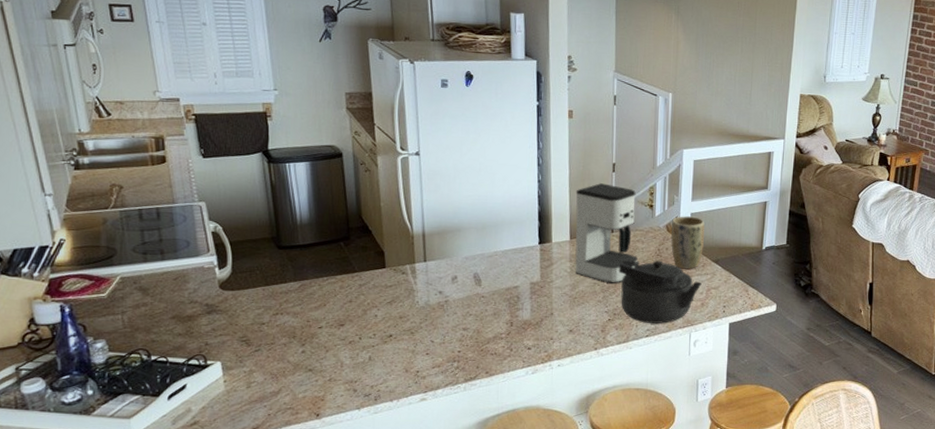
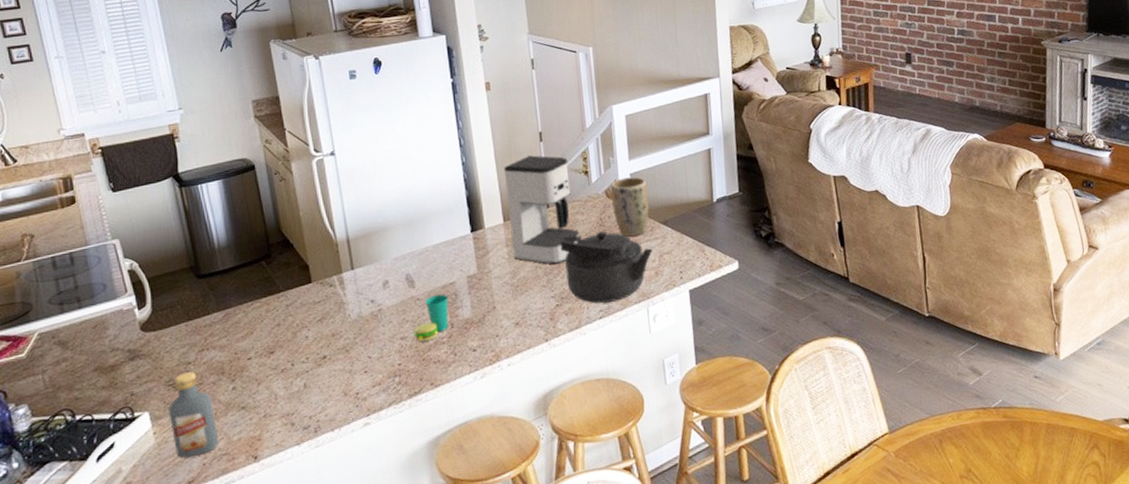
vodka: none [239,332,285,406] -> present [168,372,219,457]
cup: none [475,295,511,334] -> present [413,294,449,342]

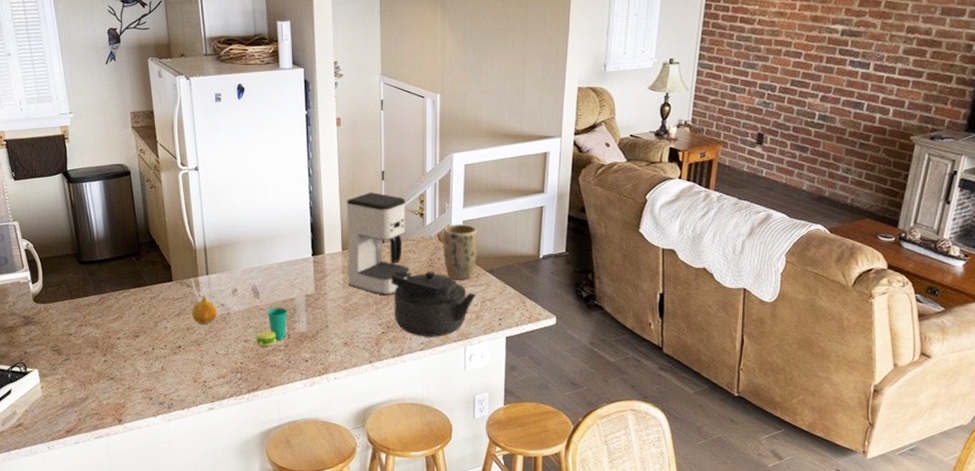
vodka: present [168,372,219,457] -> none [53,342,92,411]
fruit: none [336,293,368,327] -> present [191,295,218,324]

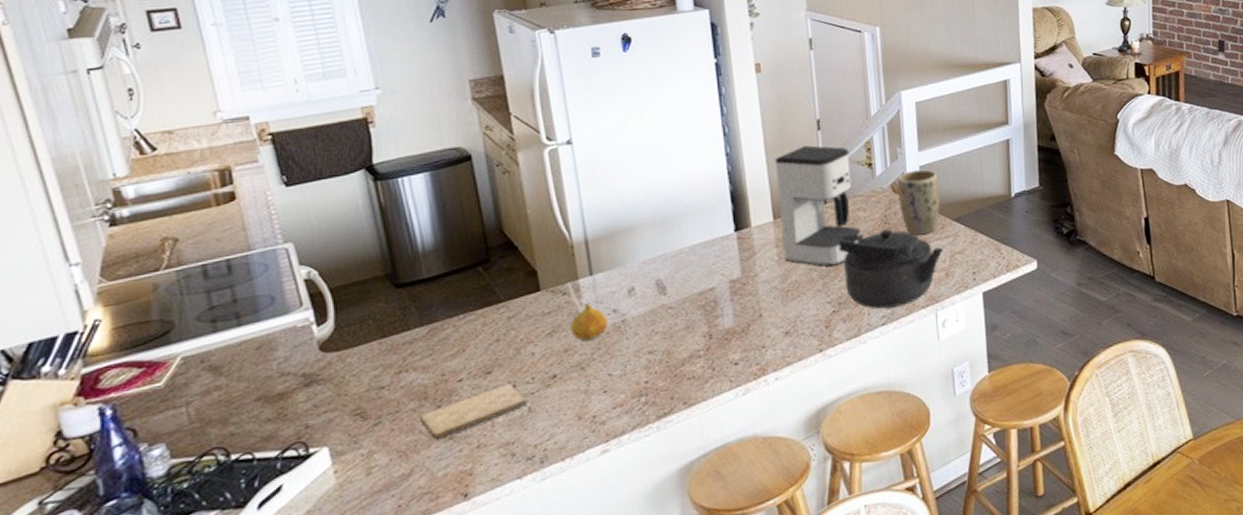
cutting board: none [93,347,161,377] -> present [420,384,527,439]
cup: present [255,307,288,346] -> none [664,301,707,356]

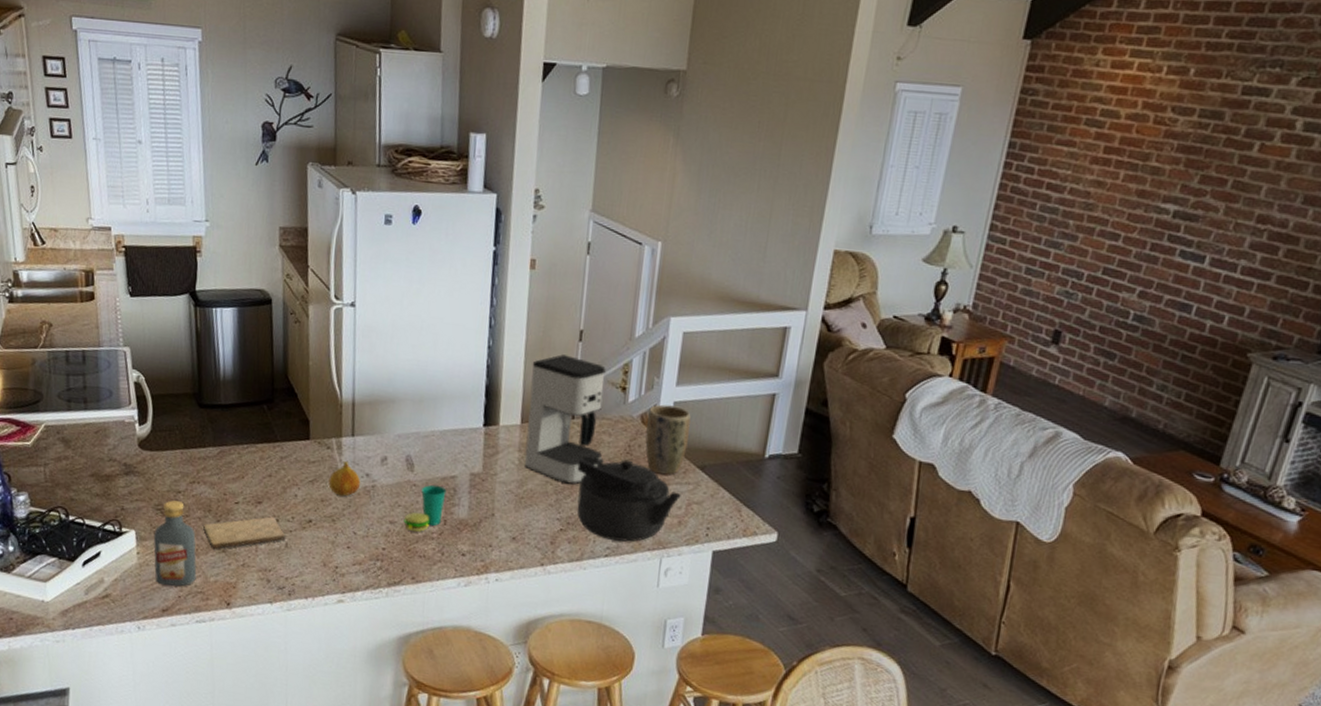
vodka: none [354,398,419,499] -> present [153,500,197,587]
cup: none [664,301,707,356] -> present [403,484,447,532]

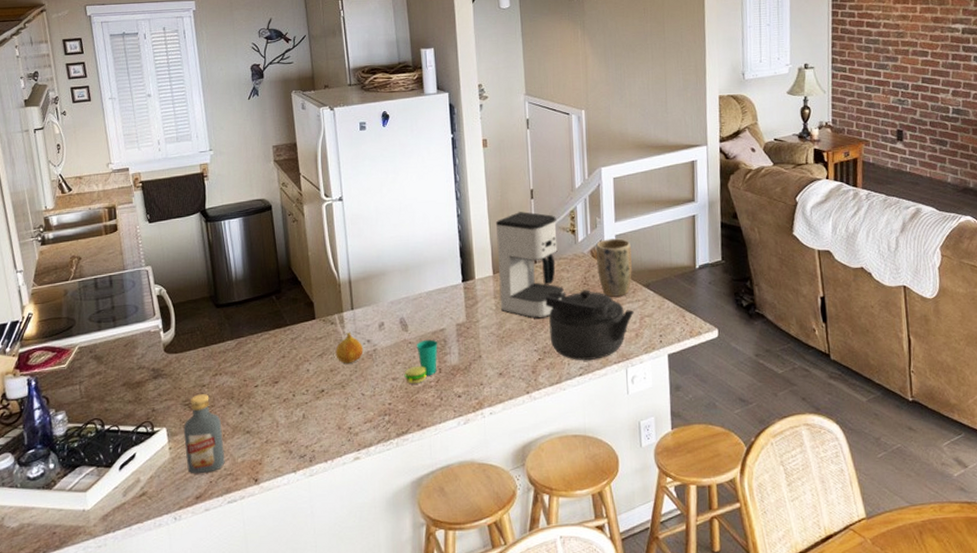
cutting board: present [203,516,286,549] -> none [228,393,302,431]

